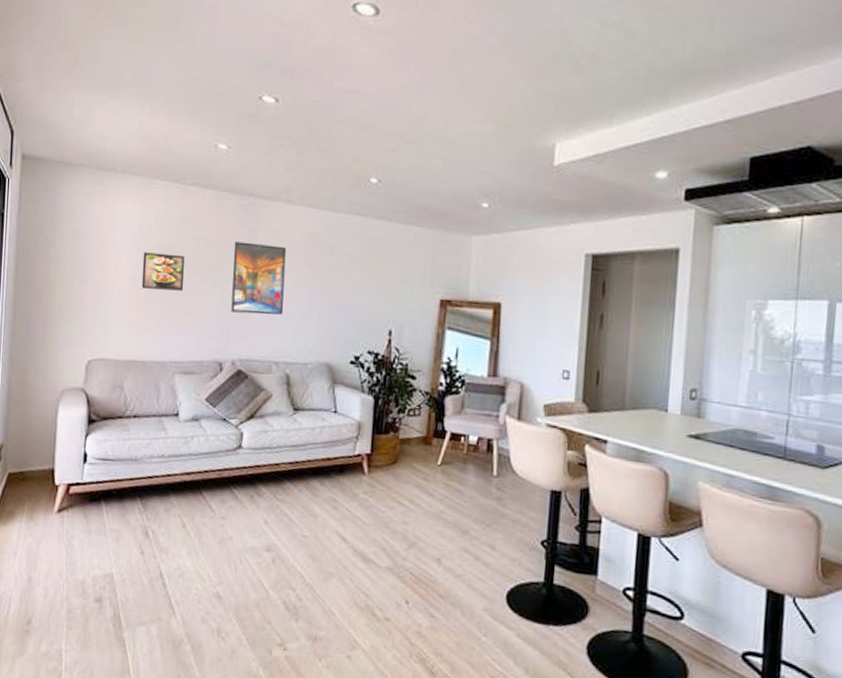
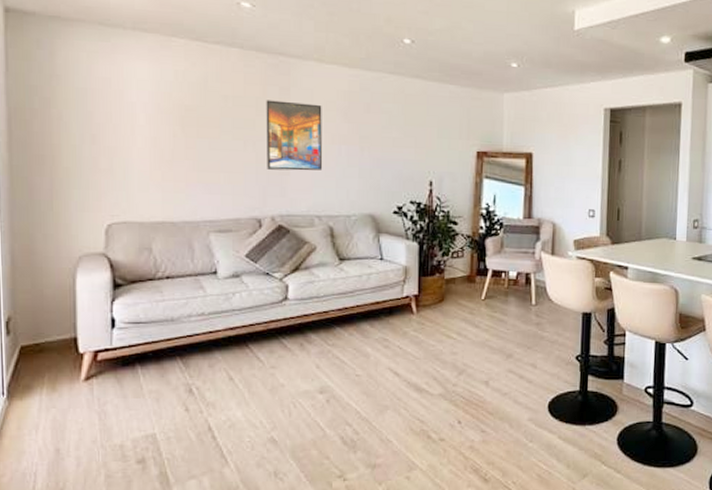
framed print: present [141,252,185,291] -> none [164,112,213,150]

